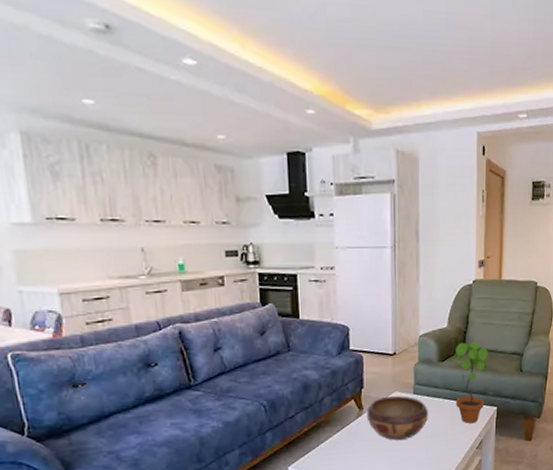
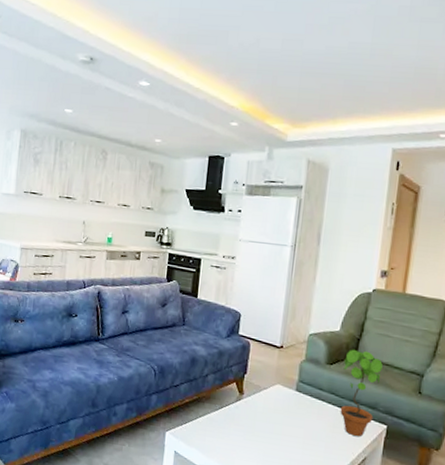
decorative bowl: present [366,395,429,440] -> none [246,387,310,435]

